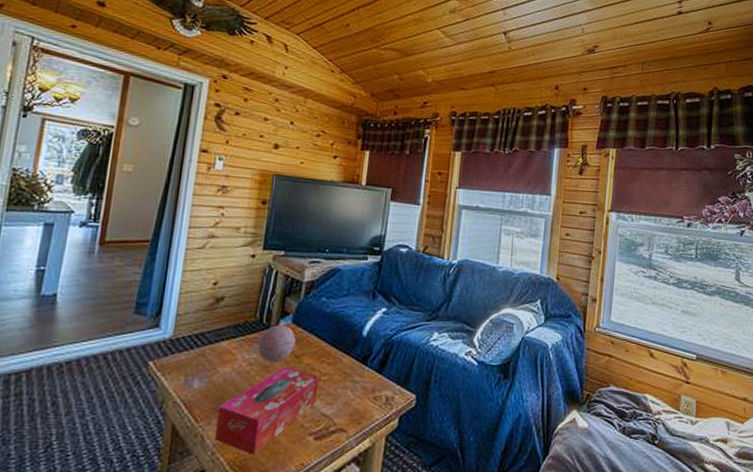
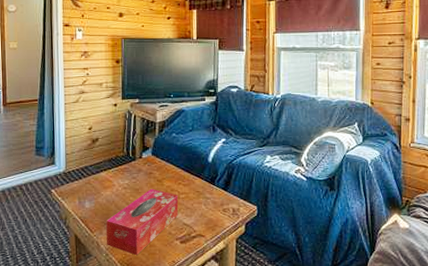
decorative orb: present [258,325,296,363] -> none [128,157,157,186]

